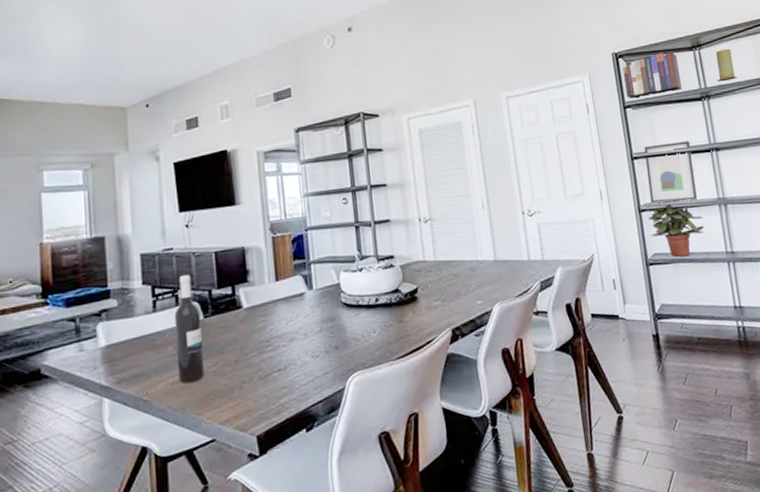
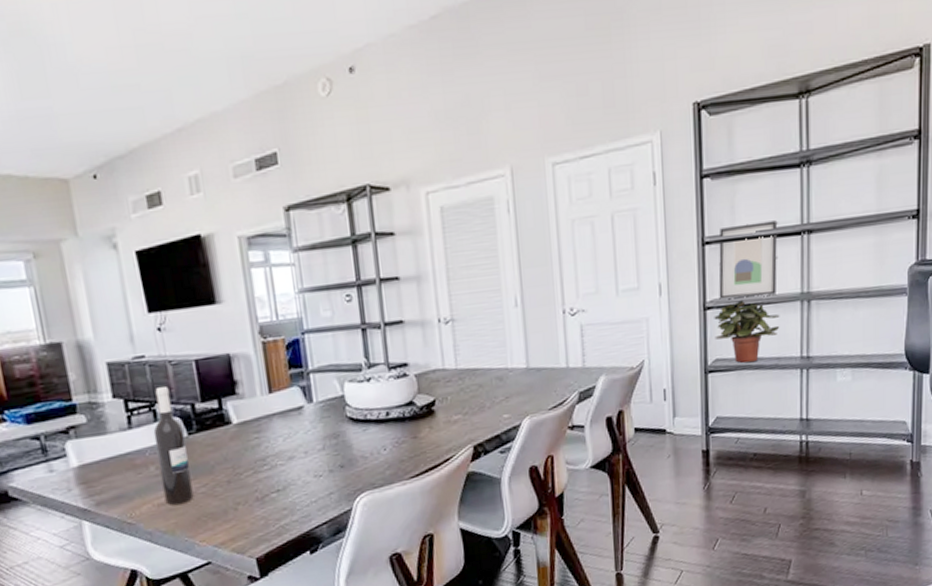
books: present [622,52,682,99] -> none [705,100,778,166]
candle: present [715,48,738,82] -> none [824,95,852,143]

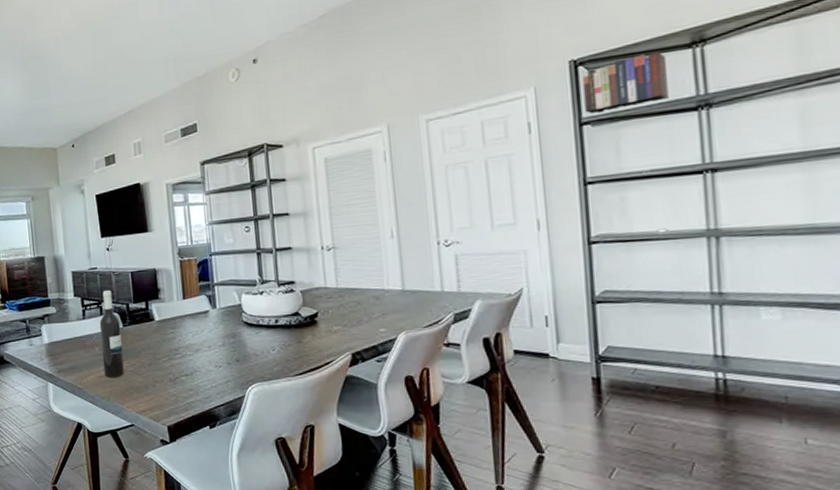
books: none [705,100,778,166] -> present [583,52,669,114]
potted plant: present [714,300,780,364] -> none [600,235,682,296]
picture frame: present [718,220,779,300] -> none [603,161,676,235]

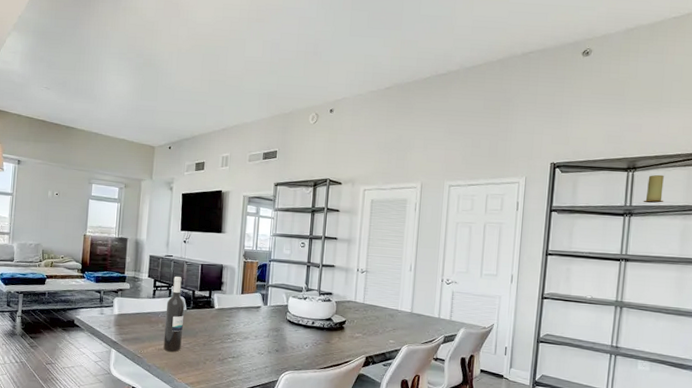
books: present [583,52,669,114] -> none [555,169,610,205]
candle: none [726,40,762,86] -> present [643,174,664,204]

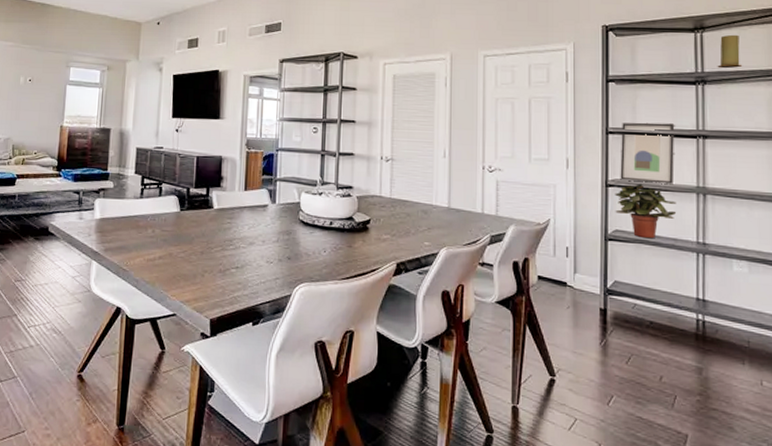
wine bottle: present [163,276,185,353] -> none [153,171,179,264]
potted plant: none [547,297,598,342] -> present [615,184,677,239]
picture frame: none [554,246,603,298] -> present [620,122,676,184]

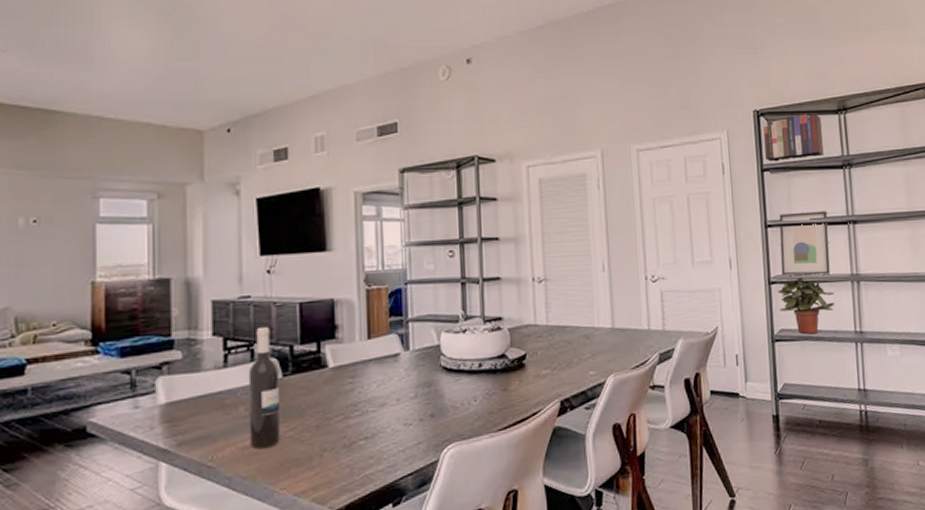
wine bottle: none [153,171,179,264] -> present [248,326,280,450]
books: none [612,31,675,74] -> present [763,114,824,162]
candle: present [717,34,743,69] -> none [860,114,882,150]

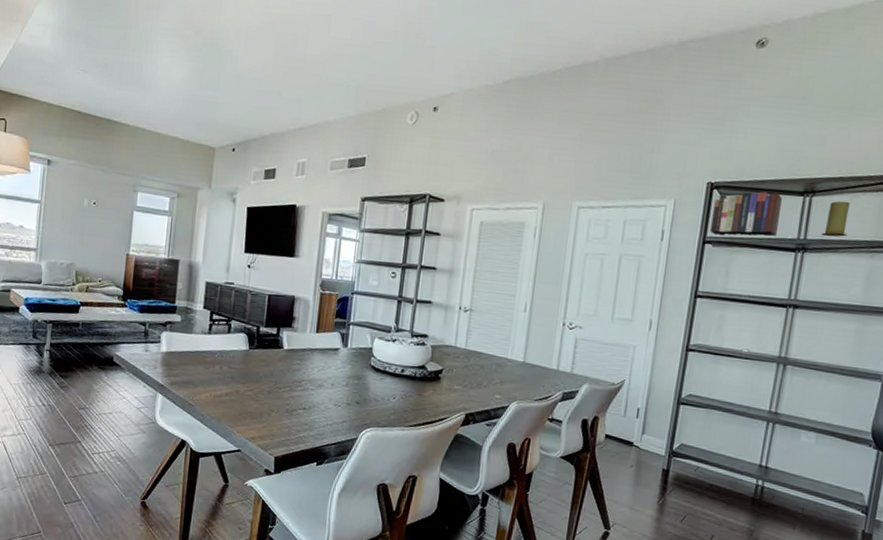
wine bottle: present [248,326,280,450] -> none [220,308,248,400]
potted plant: present [778,277,835,335] -> none [692,350,756,406]
picture frame: present [779,211,830,276] -> none [702,287,767,352]
candle: none [860,114,882,150] -> present [821,201,850,237]

